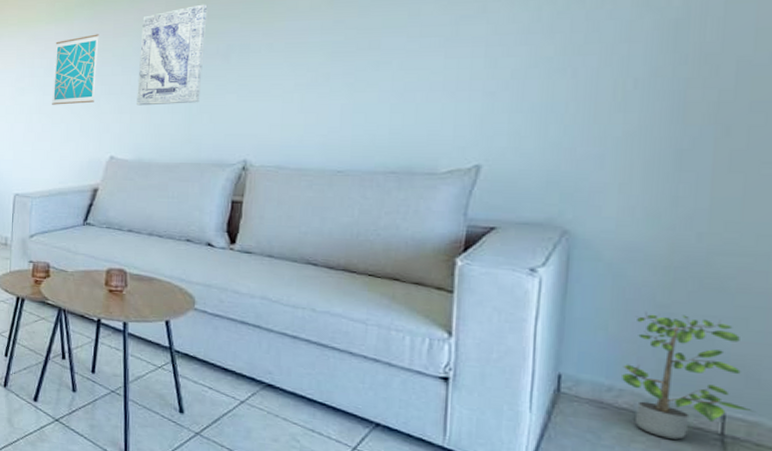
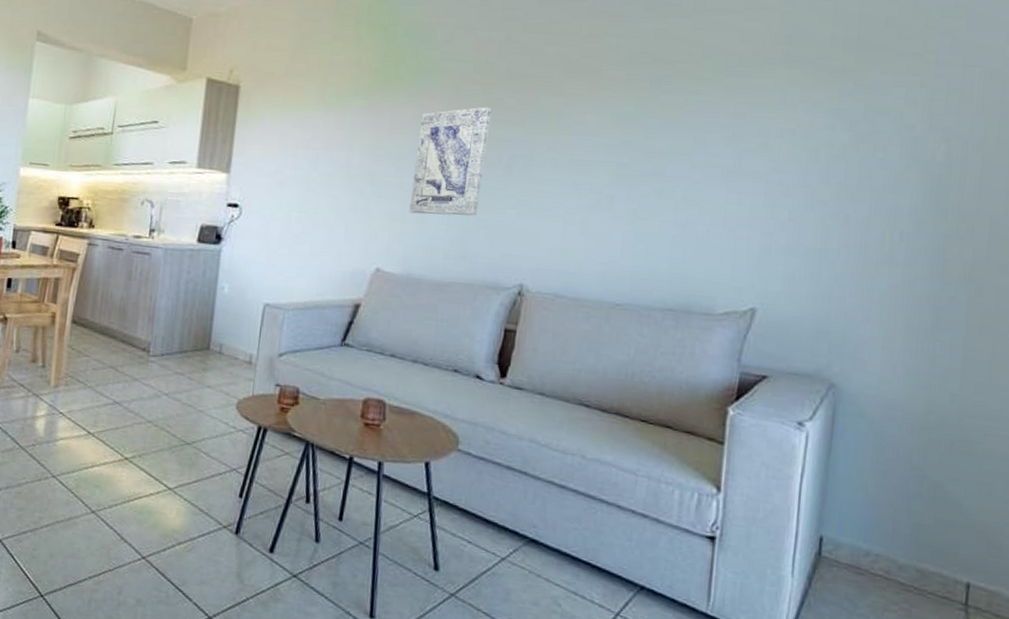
wall art: present [52,34,99,105] -> none [315,127,373,205]
potted plant: present [622,312,755,440] -> none [878,474,995,609]

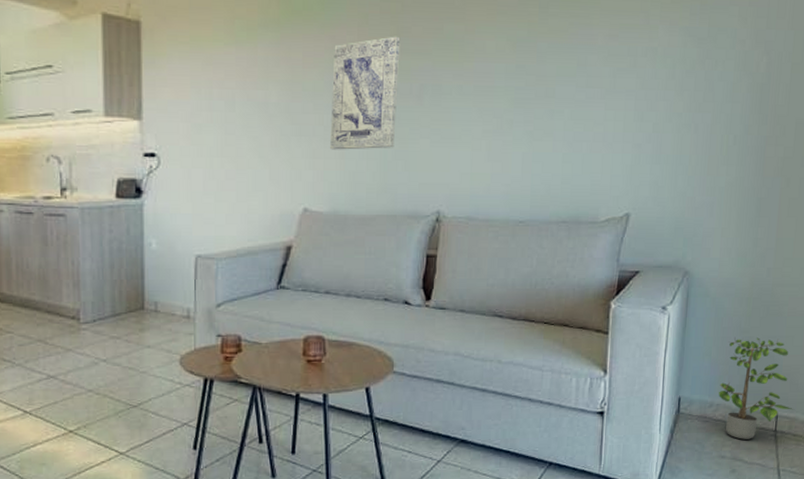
potted plant: none [878,474,995,609] -> present [719,337,794,440]

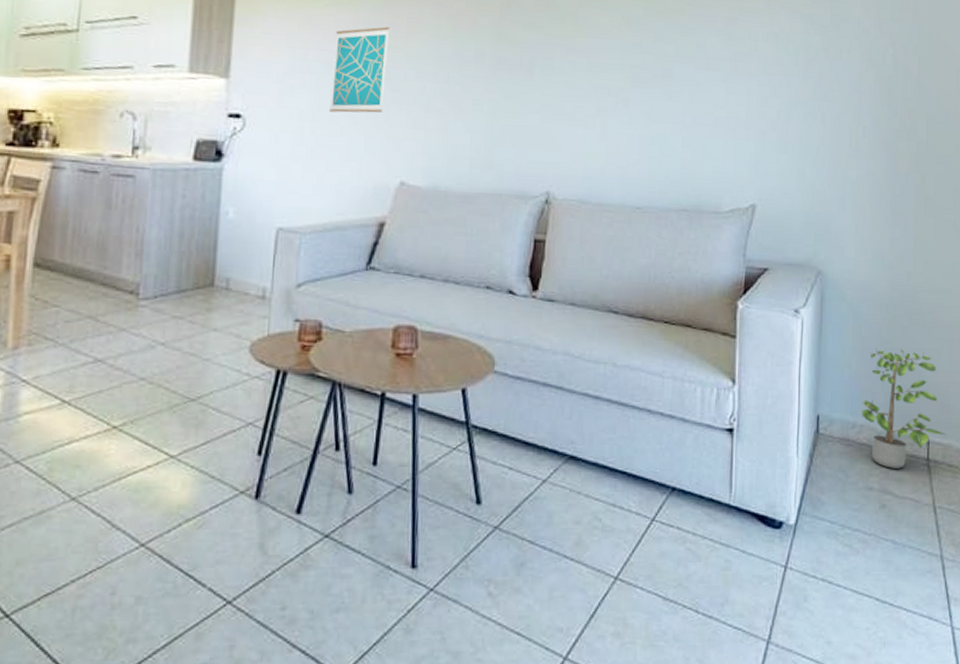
wall art: none [236,62,287,147] -> present [330,26,390,113]
wall art: present [330,36,401,150] -> none [432,6,511,122]

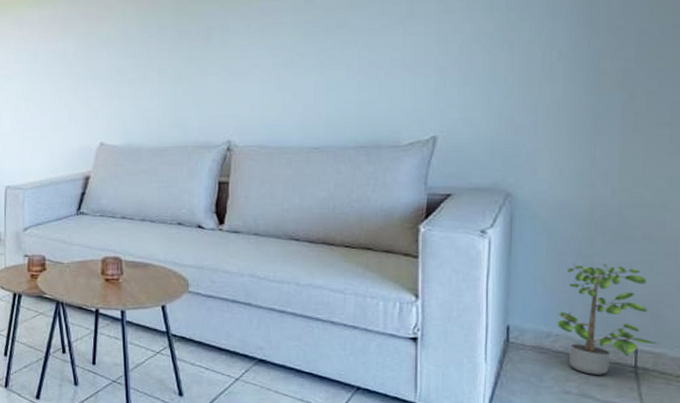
wall art: present [330,26,390,113] -> none [39,17,83,92]

